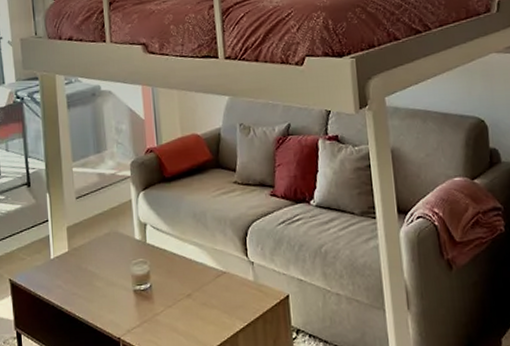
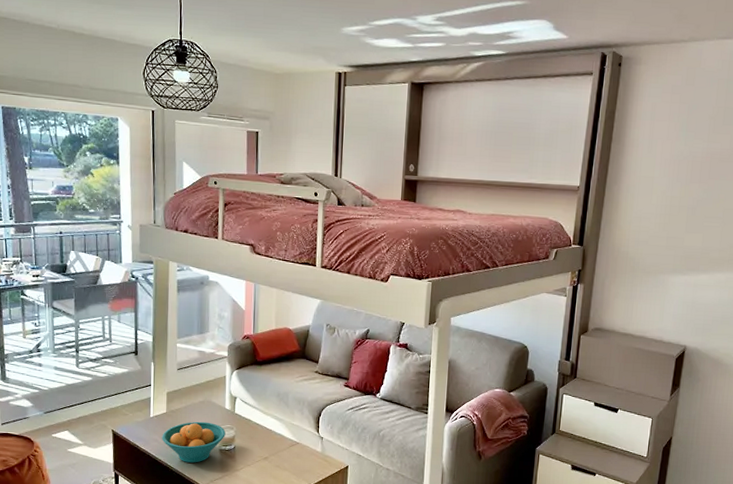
fruit bowl: none [66,257,139,310] -> present [162,421,226,463]

